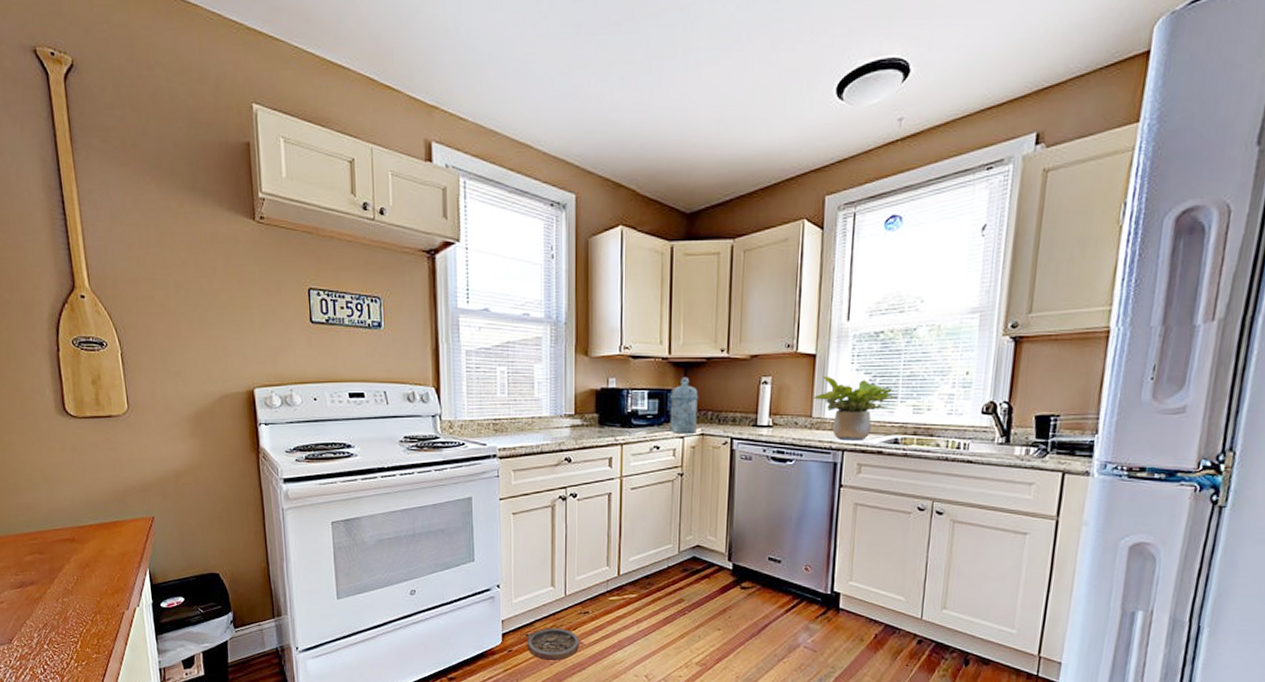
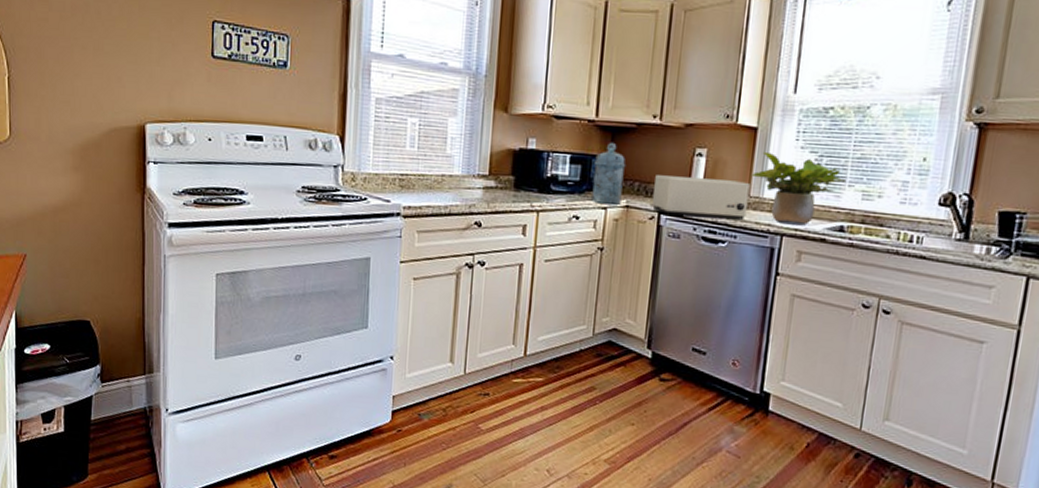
pet bowl: present [528,628,579,660] -> none [419,408,477,445]
toaster: none [725,404,812,440] -> present [652,175,750,221]

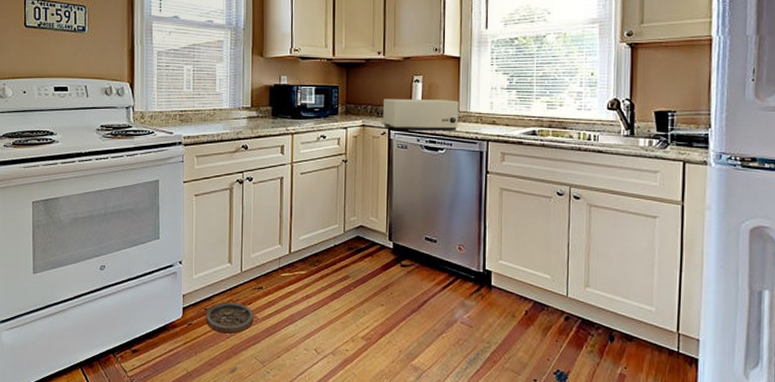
pet bowl: none [419,408,477,445] -> present [206,302,254,334]
canister: present [591,142,626,205] -> none [334,75,360,125]
potted plant: present [751,151,847,225] -> none [459,75,534,131]

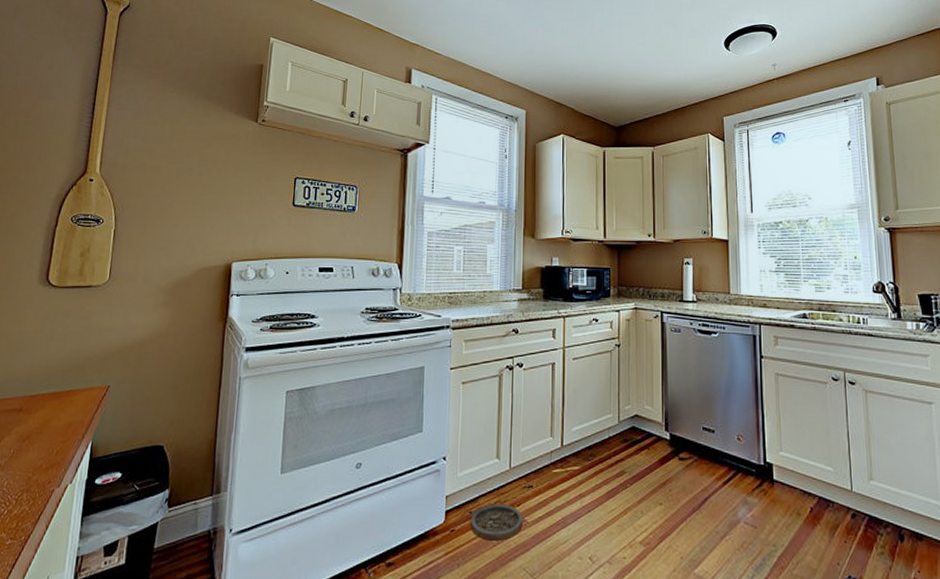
toaster: present [383,99,459,131] -> none [655,281,730,314]

